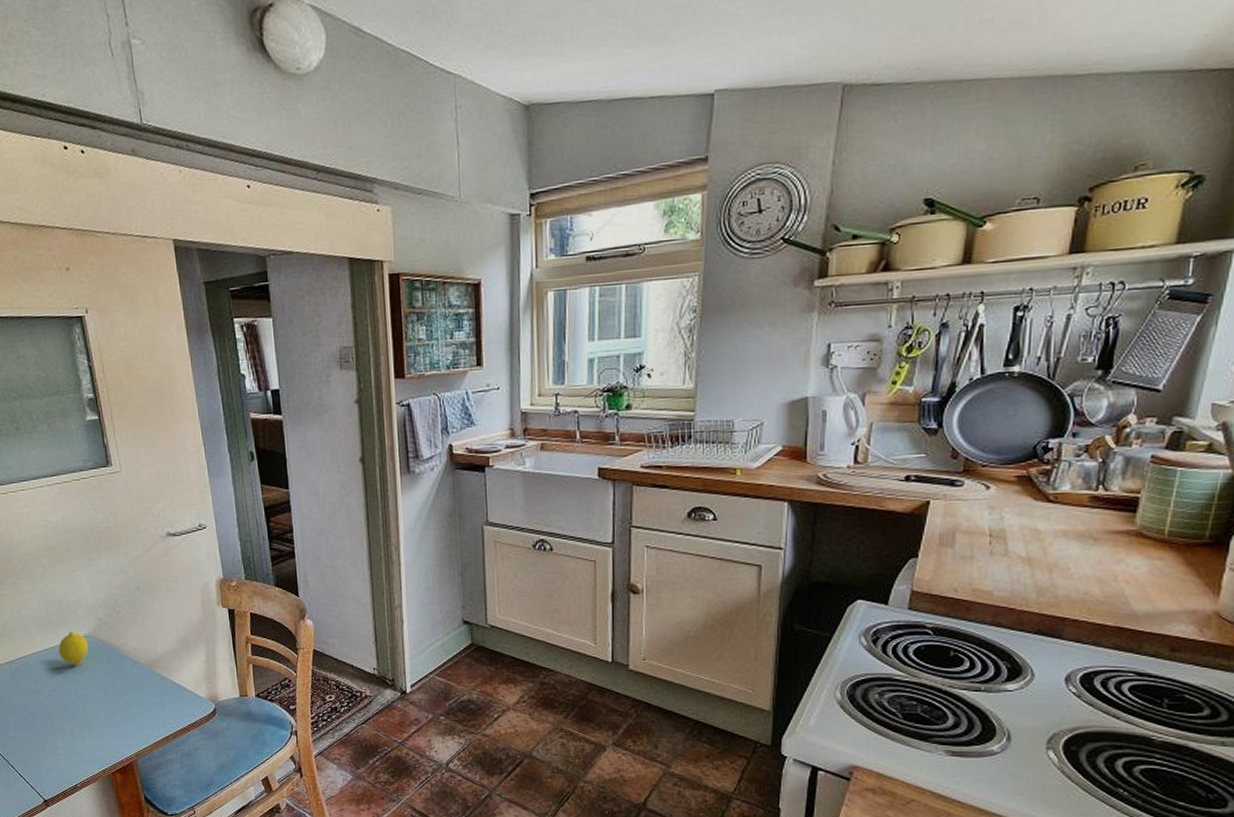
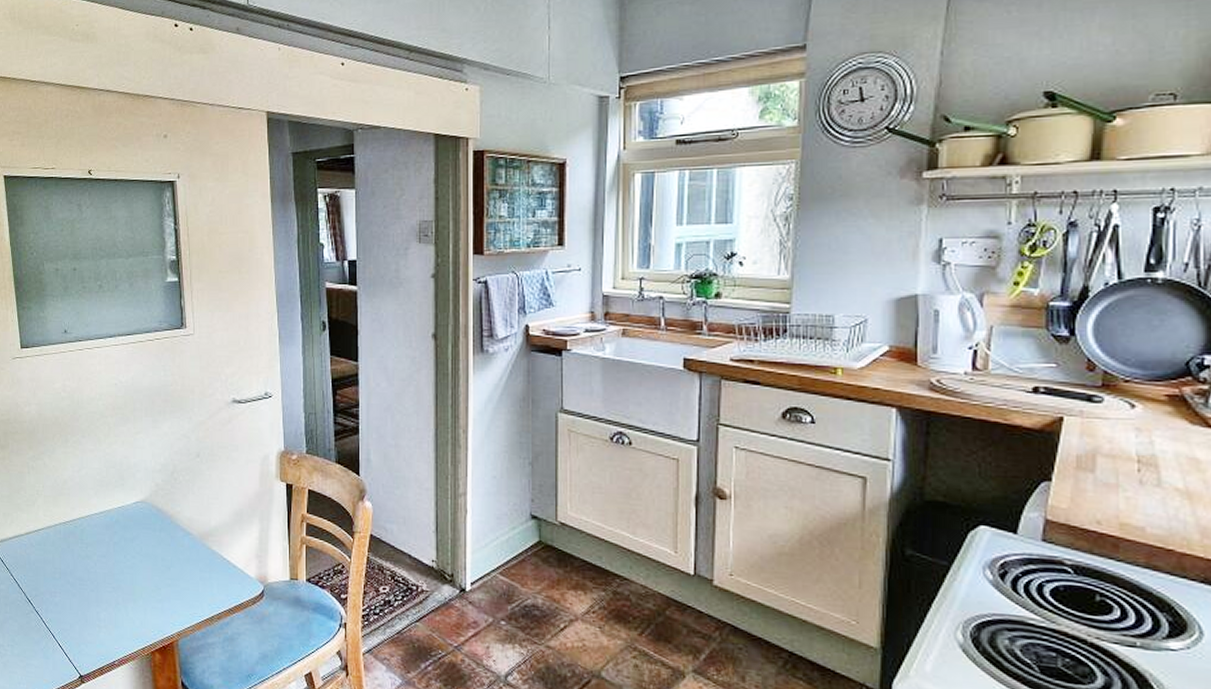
fruit: present [58,632,89,665] -> none [113,495,142,531]

